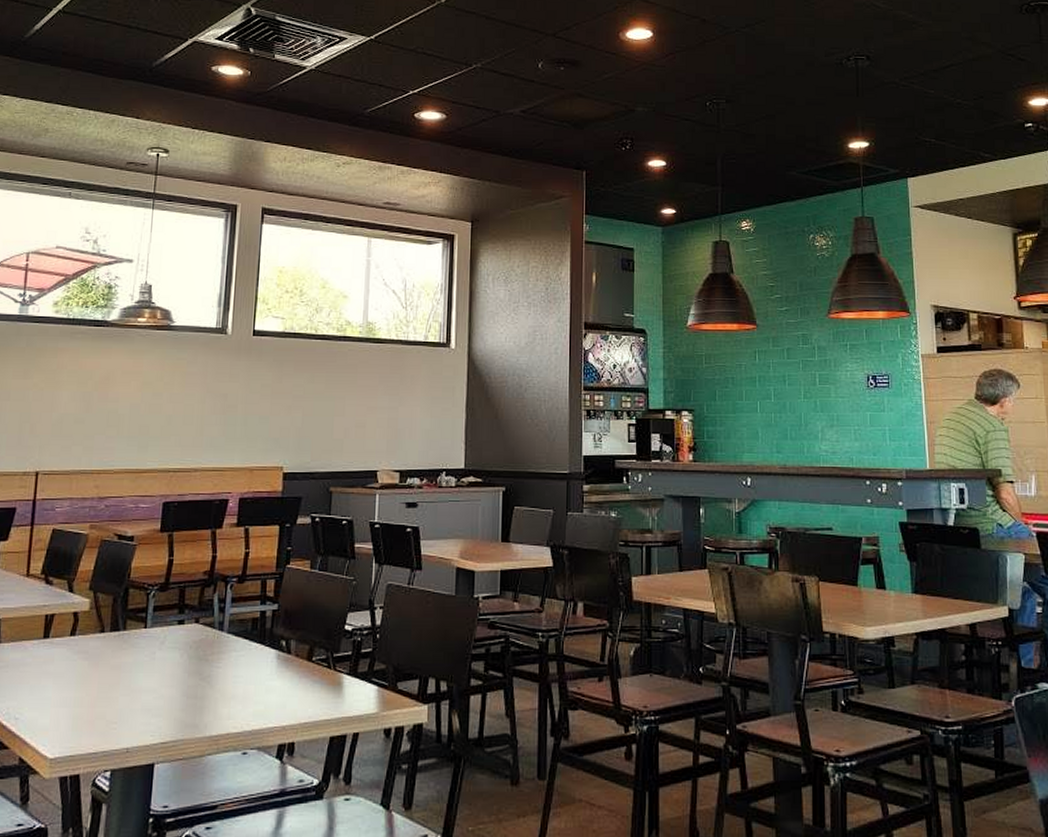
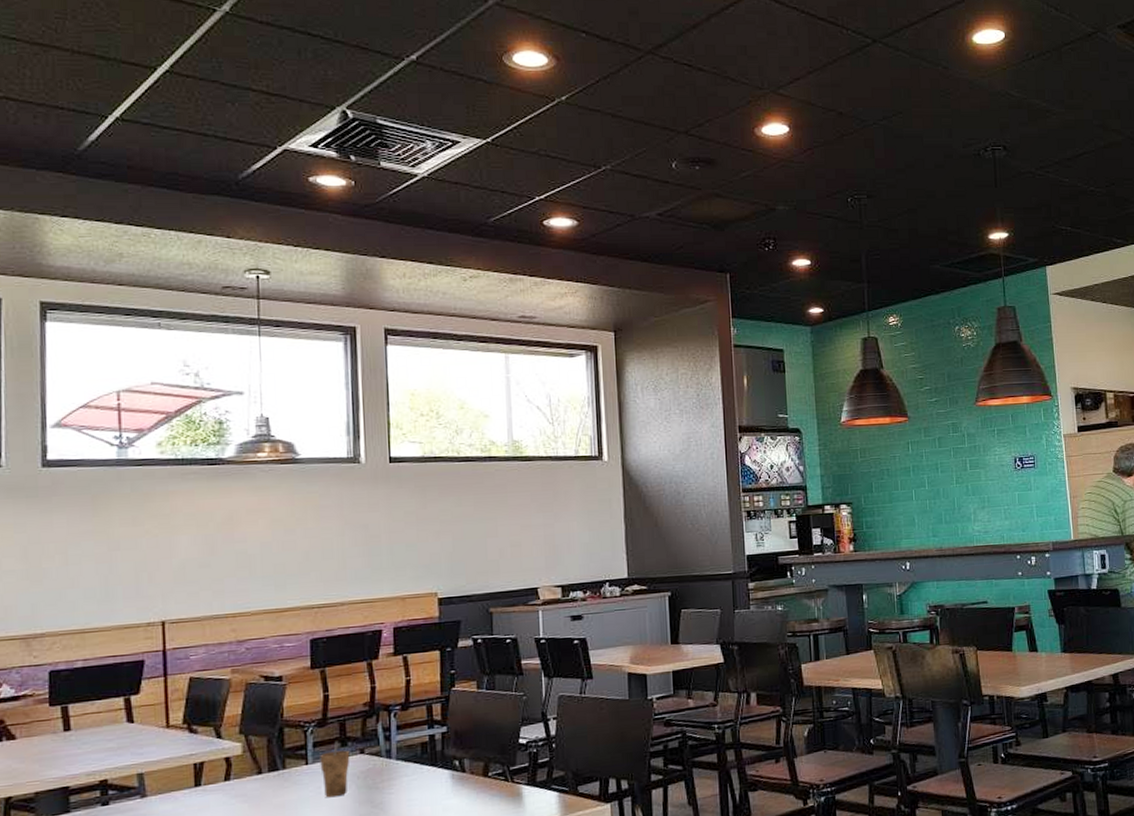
cup: none [157,607,186,665] -> present [320,741,350,798]

